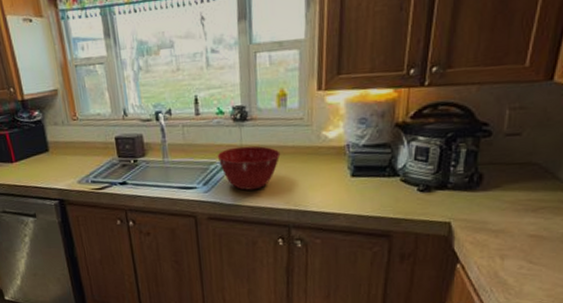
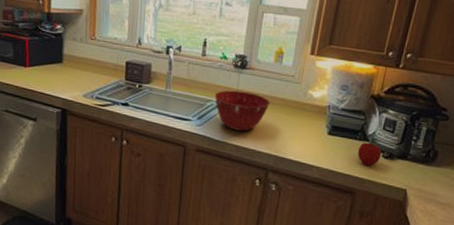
fruit: none [388,177,417,203] -> present [357,142,382,166]

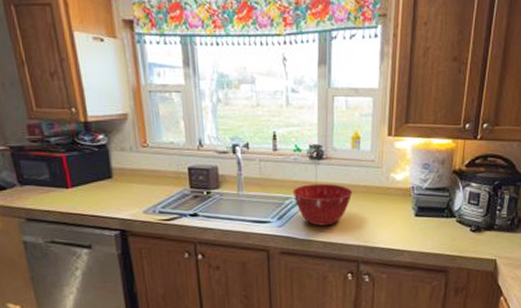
fruit: present [357,142,382,166] -> none [445,218,469,242]

